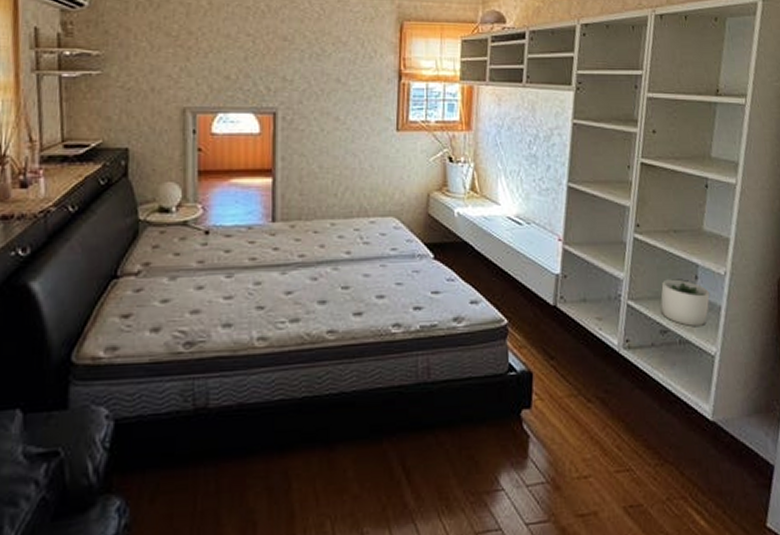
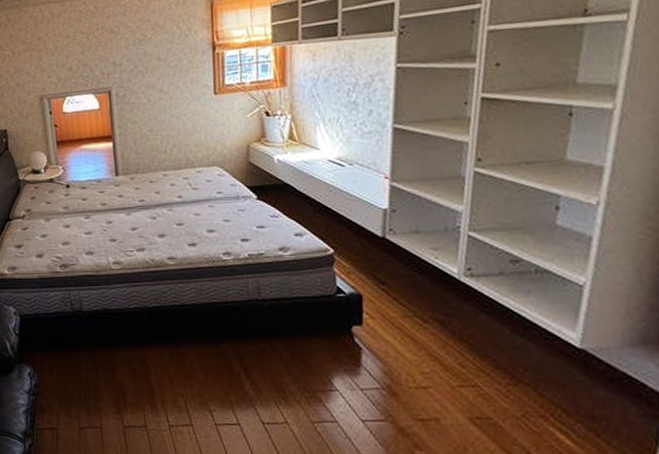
planter: present [660,279,710,328] -> none [510,210,576,257]

